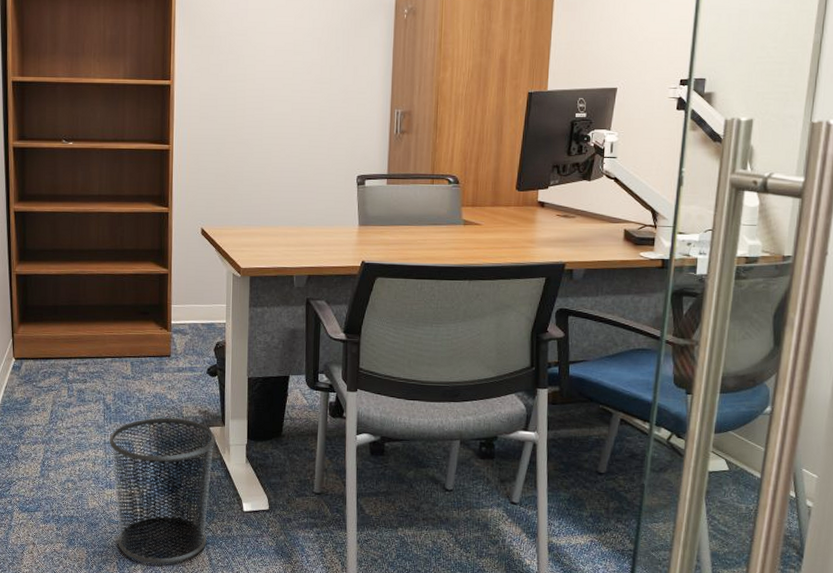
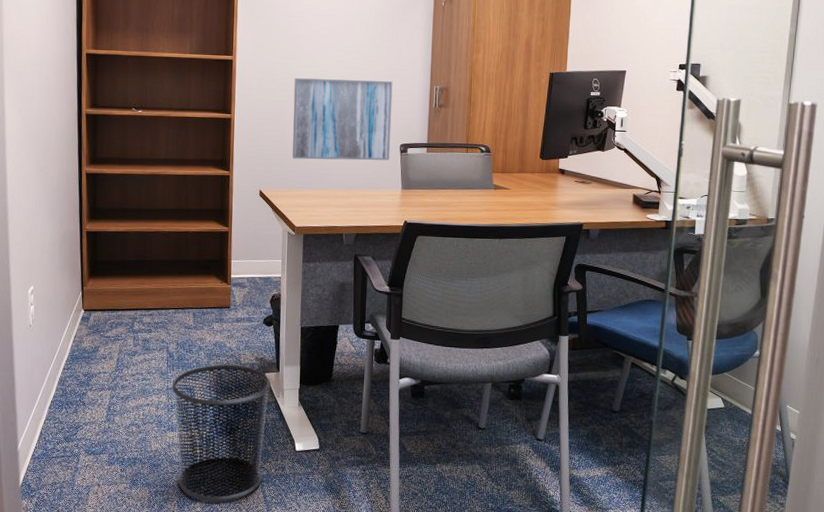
wall art: none [237,104,349,194] -> present [292,78,393,161]

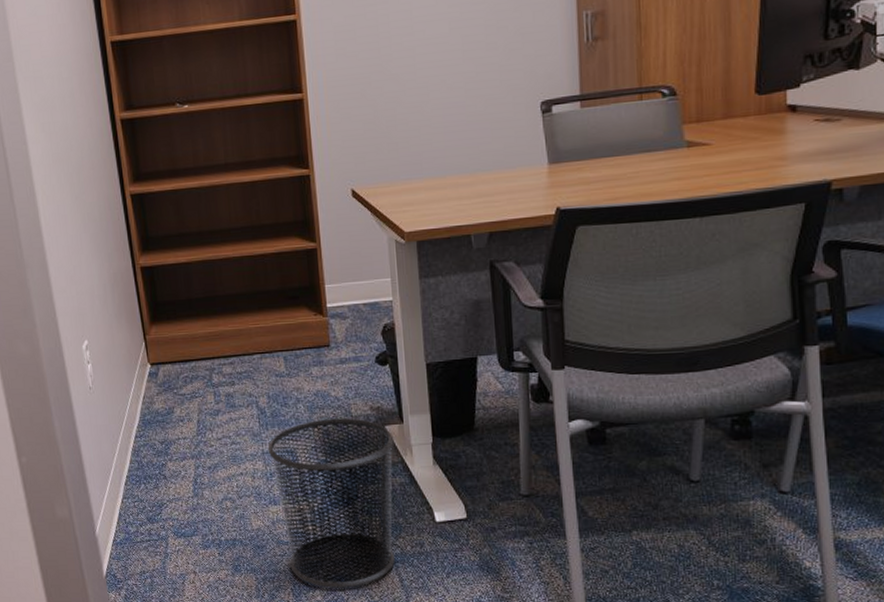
wall art: present [292,78,393,161] -> none [382,15,528,142]

